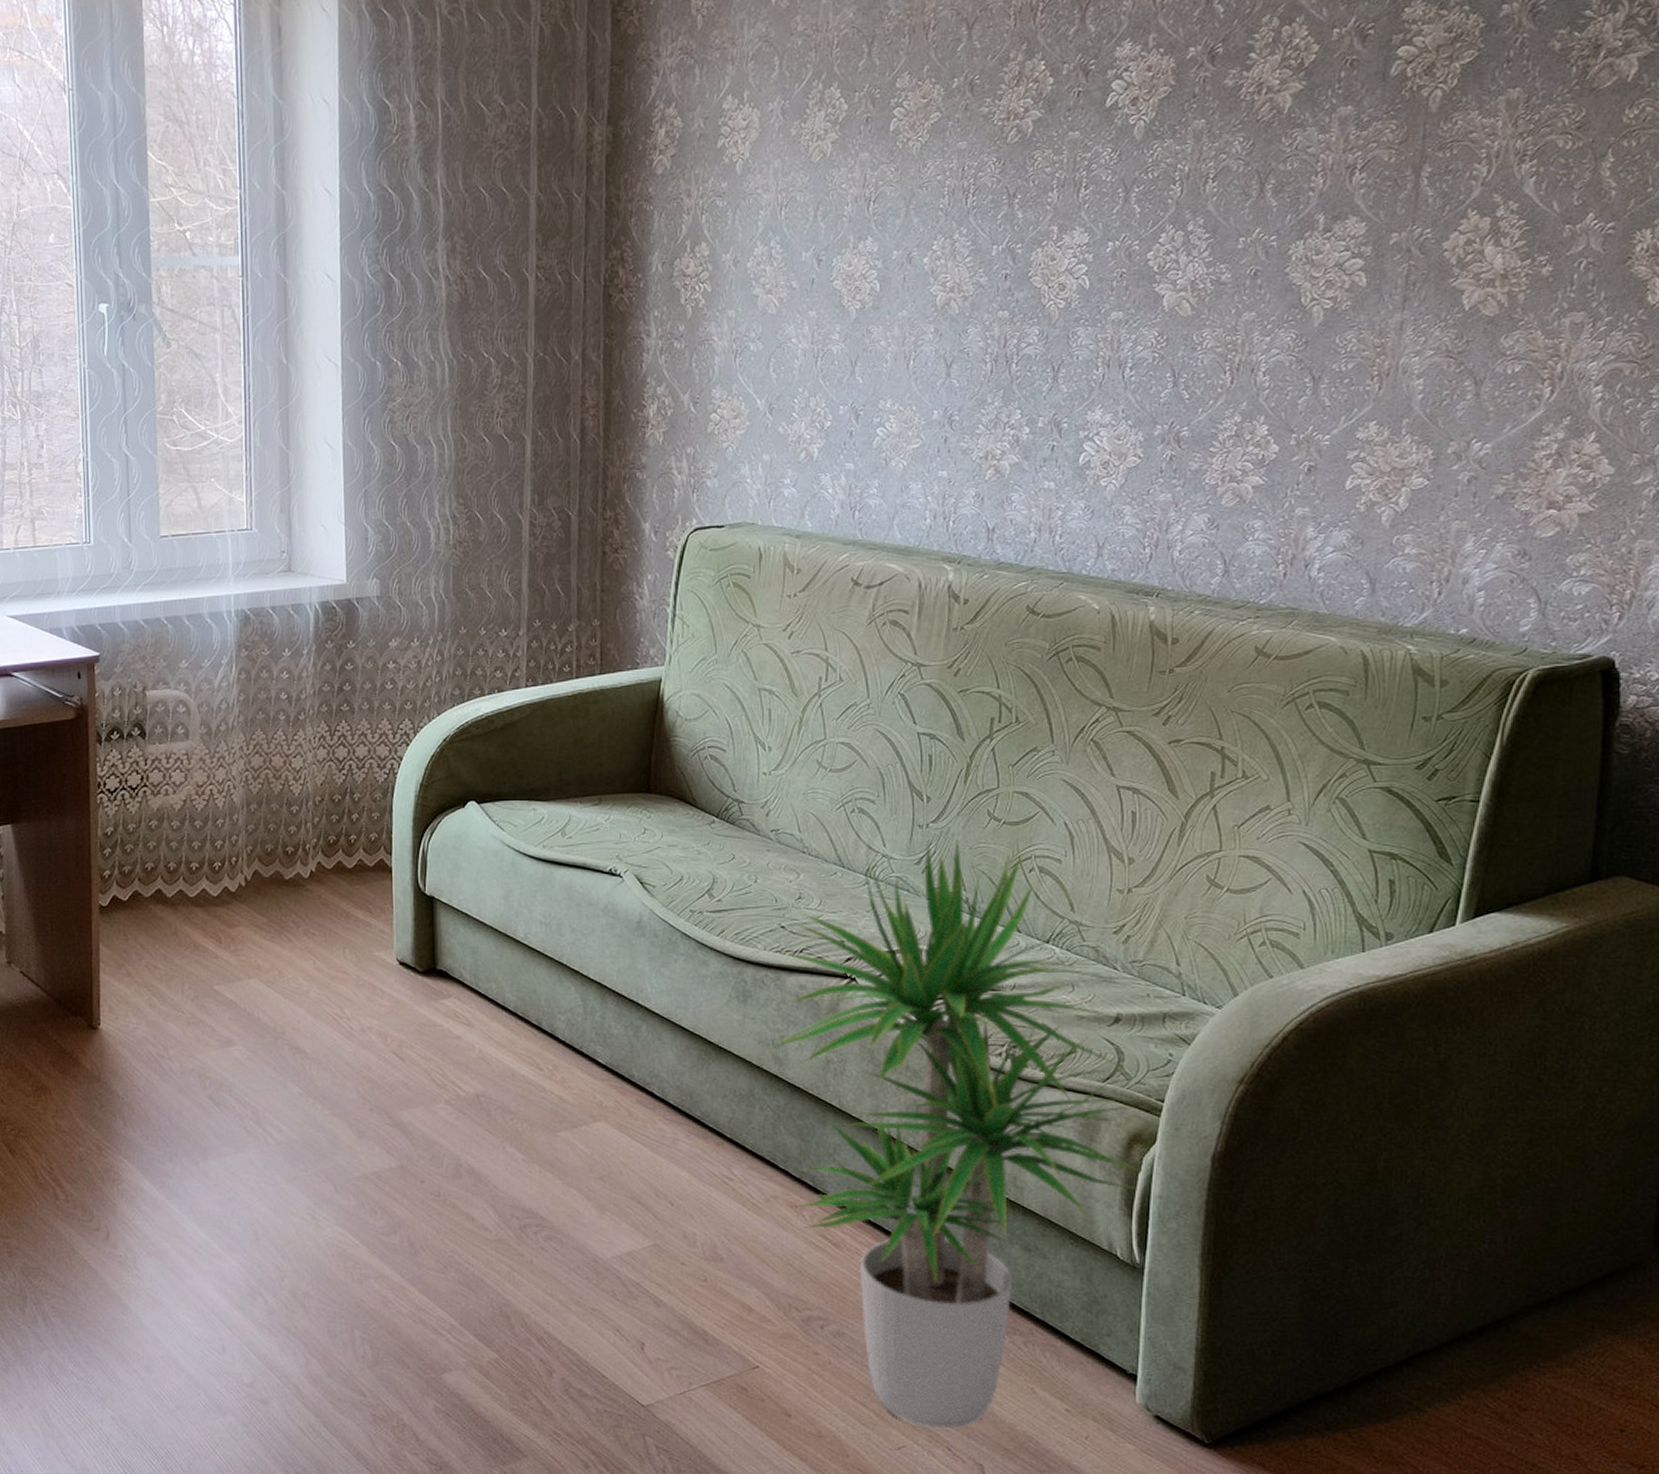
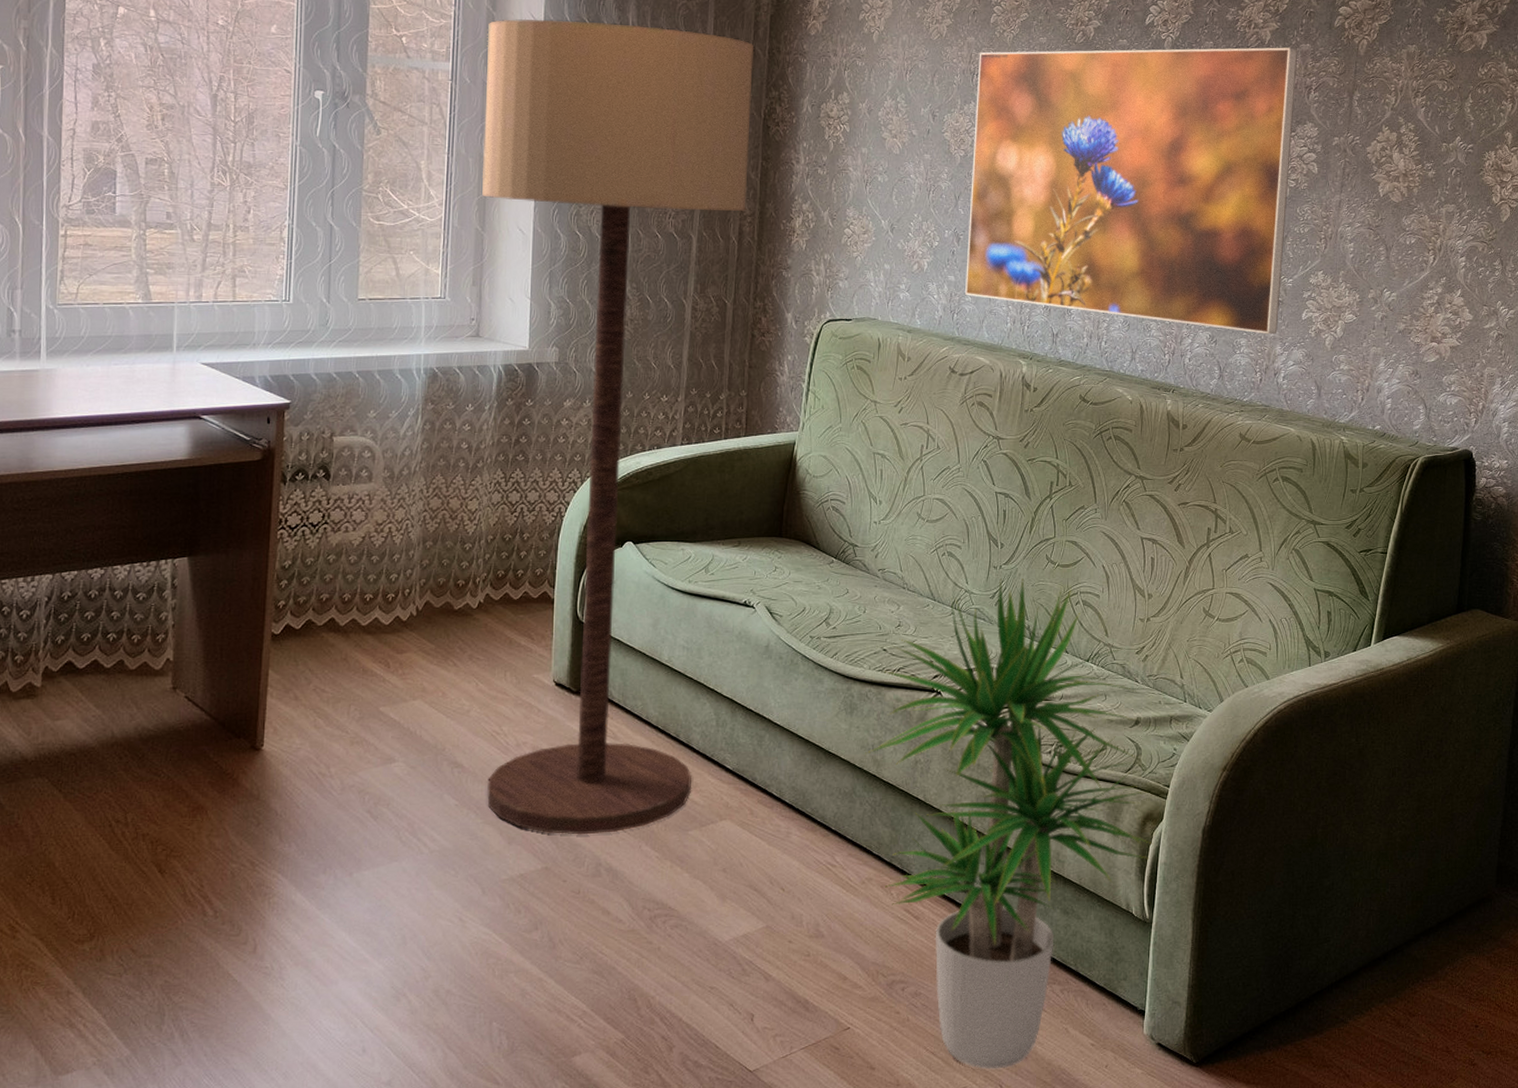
floor lamp: none [277,185,589,1132] -> present [482,18,755,835]
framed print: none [868,114,1334,513] -> present [965,47,1298,334]

